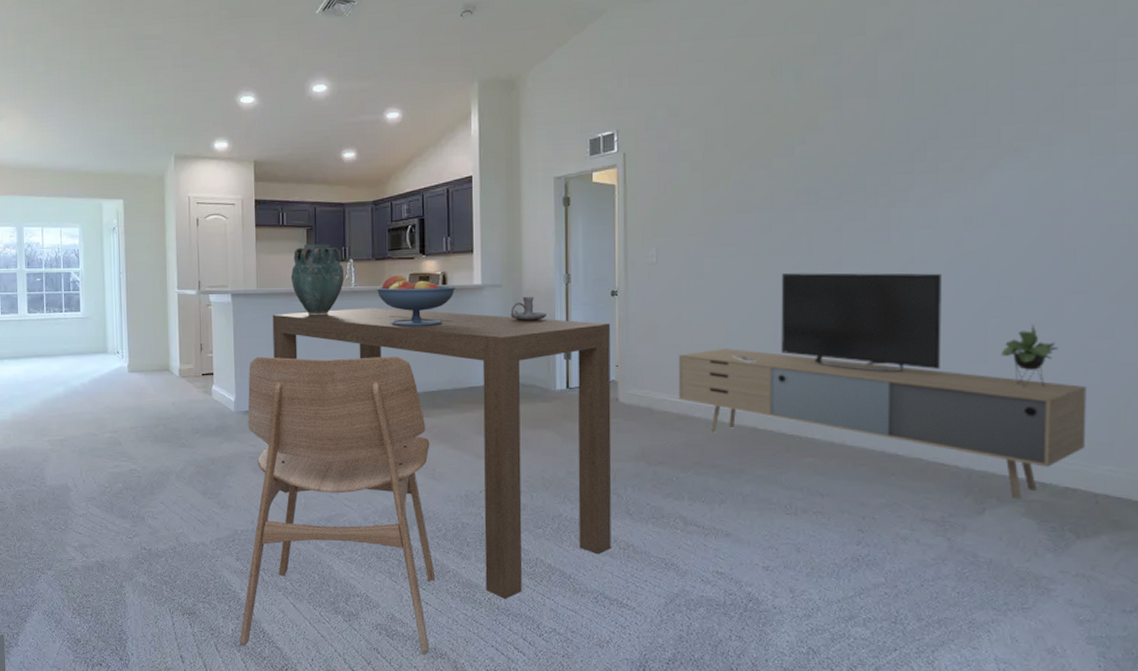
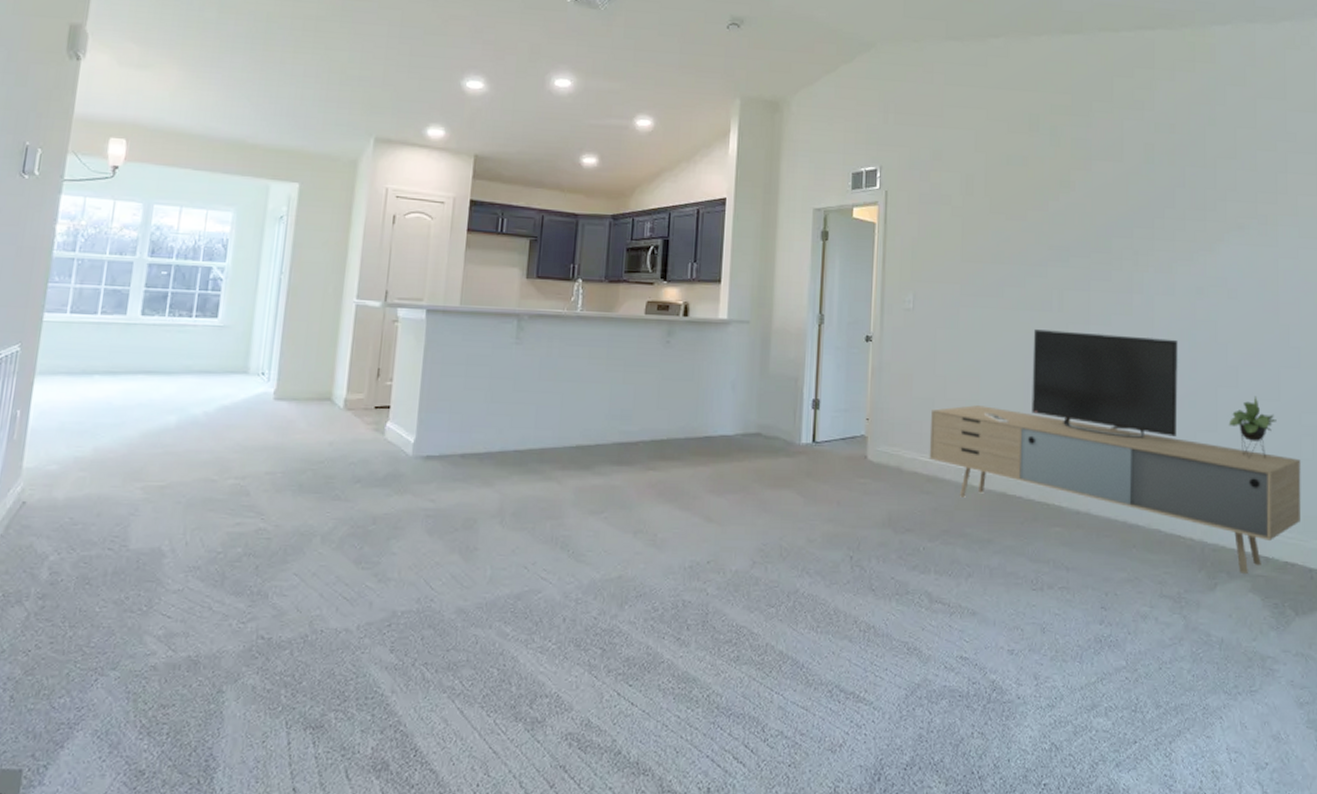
dining chair: present [239,356,434,654] -> none [379,388,654,771]
dining table: present [272,307,612,599] -> none [460,336,864,696]
vase: present [290,243,345,316] -> none [504,256,571,344]
fruit bowl: present [376,274,455,326] -> none [606,300,698,363]
candle holder: present [510,296,548,322] -> none [757,335,797,365]

